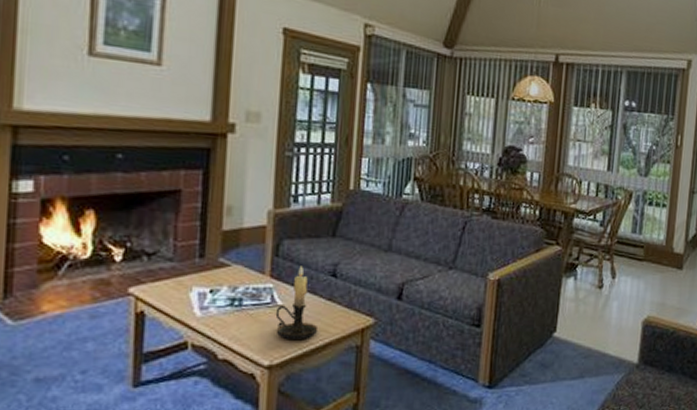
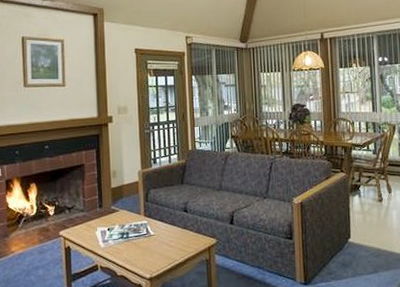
candle holder: present [275,266,319,341] -> none [150,206,180,259]

